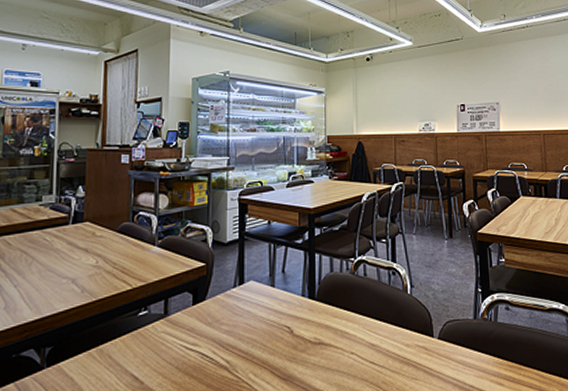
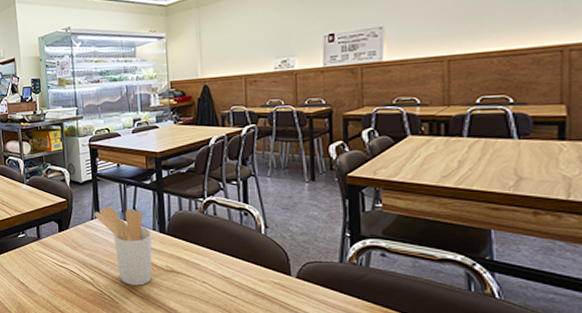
utensil holder: none [238,270,300,366] -> present [94,206,152,286]

